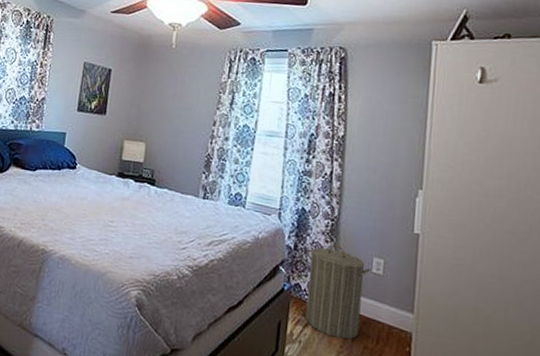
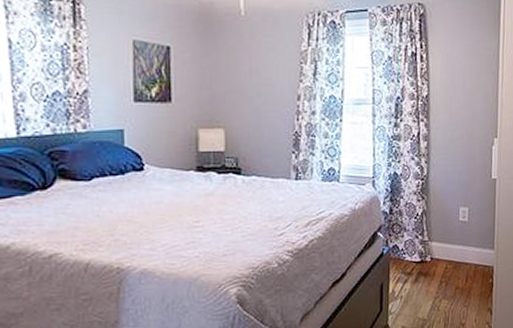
laundry hamper: present [305,244,371,340] -> none [400,202,458,286]

